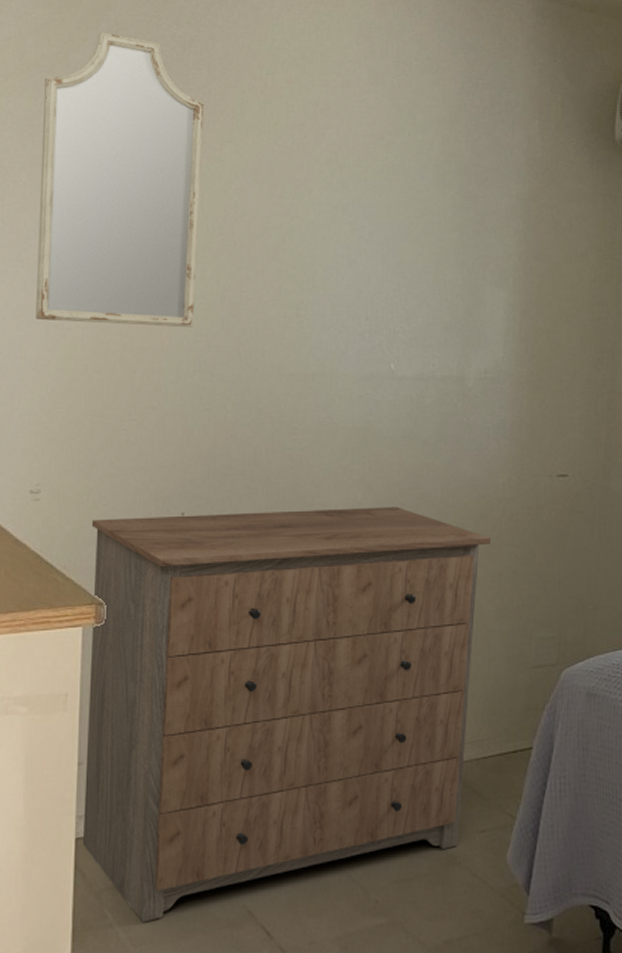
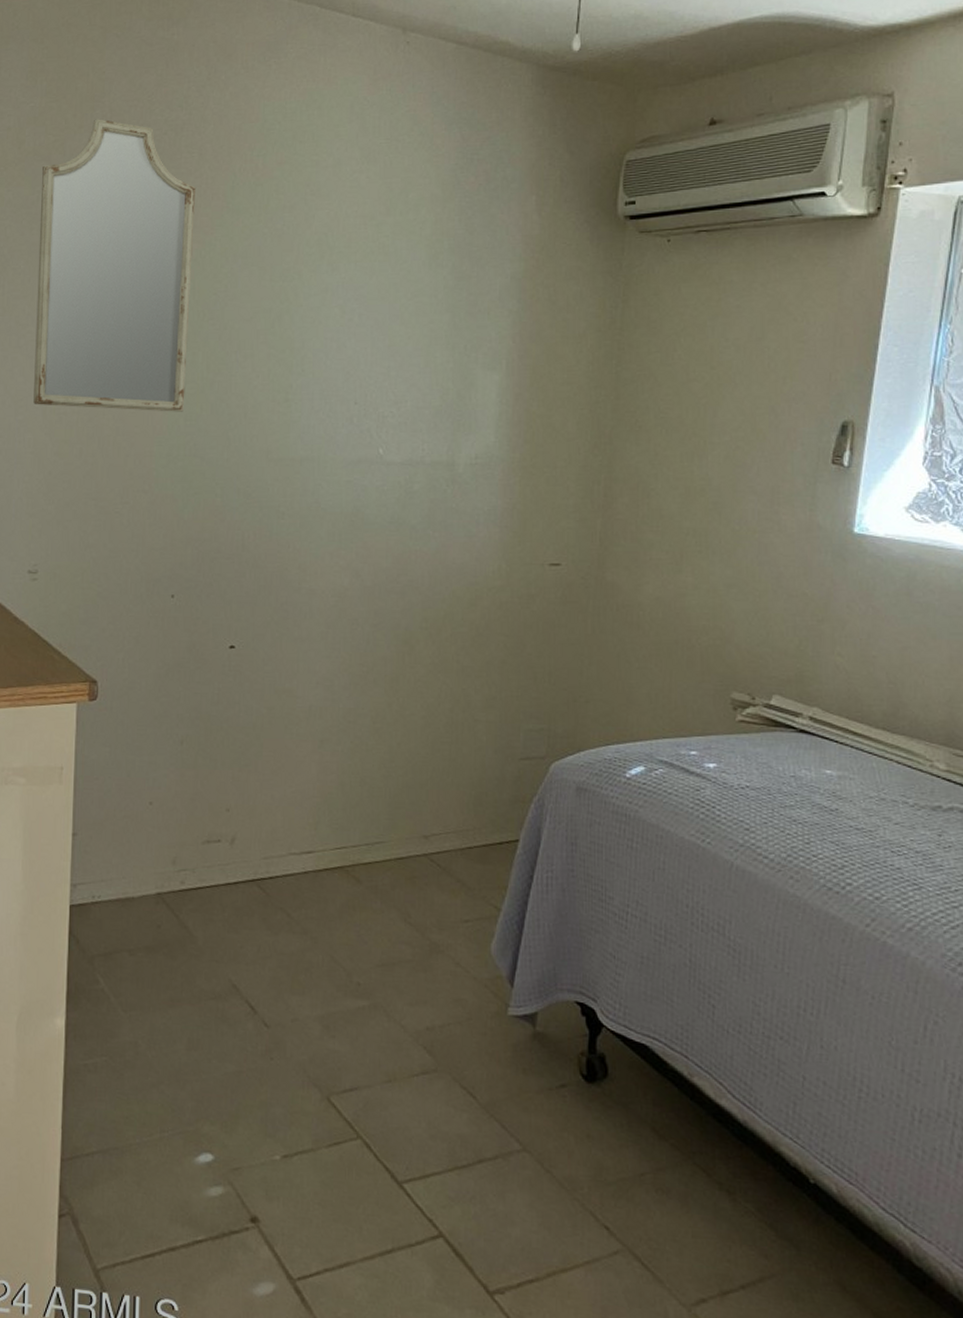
dresser: present [82,507,491,923] -> none [76,593,479,990]

